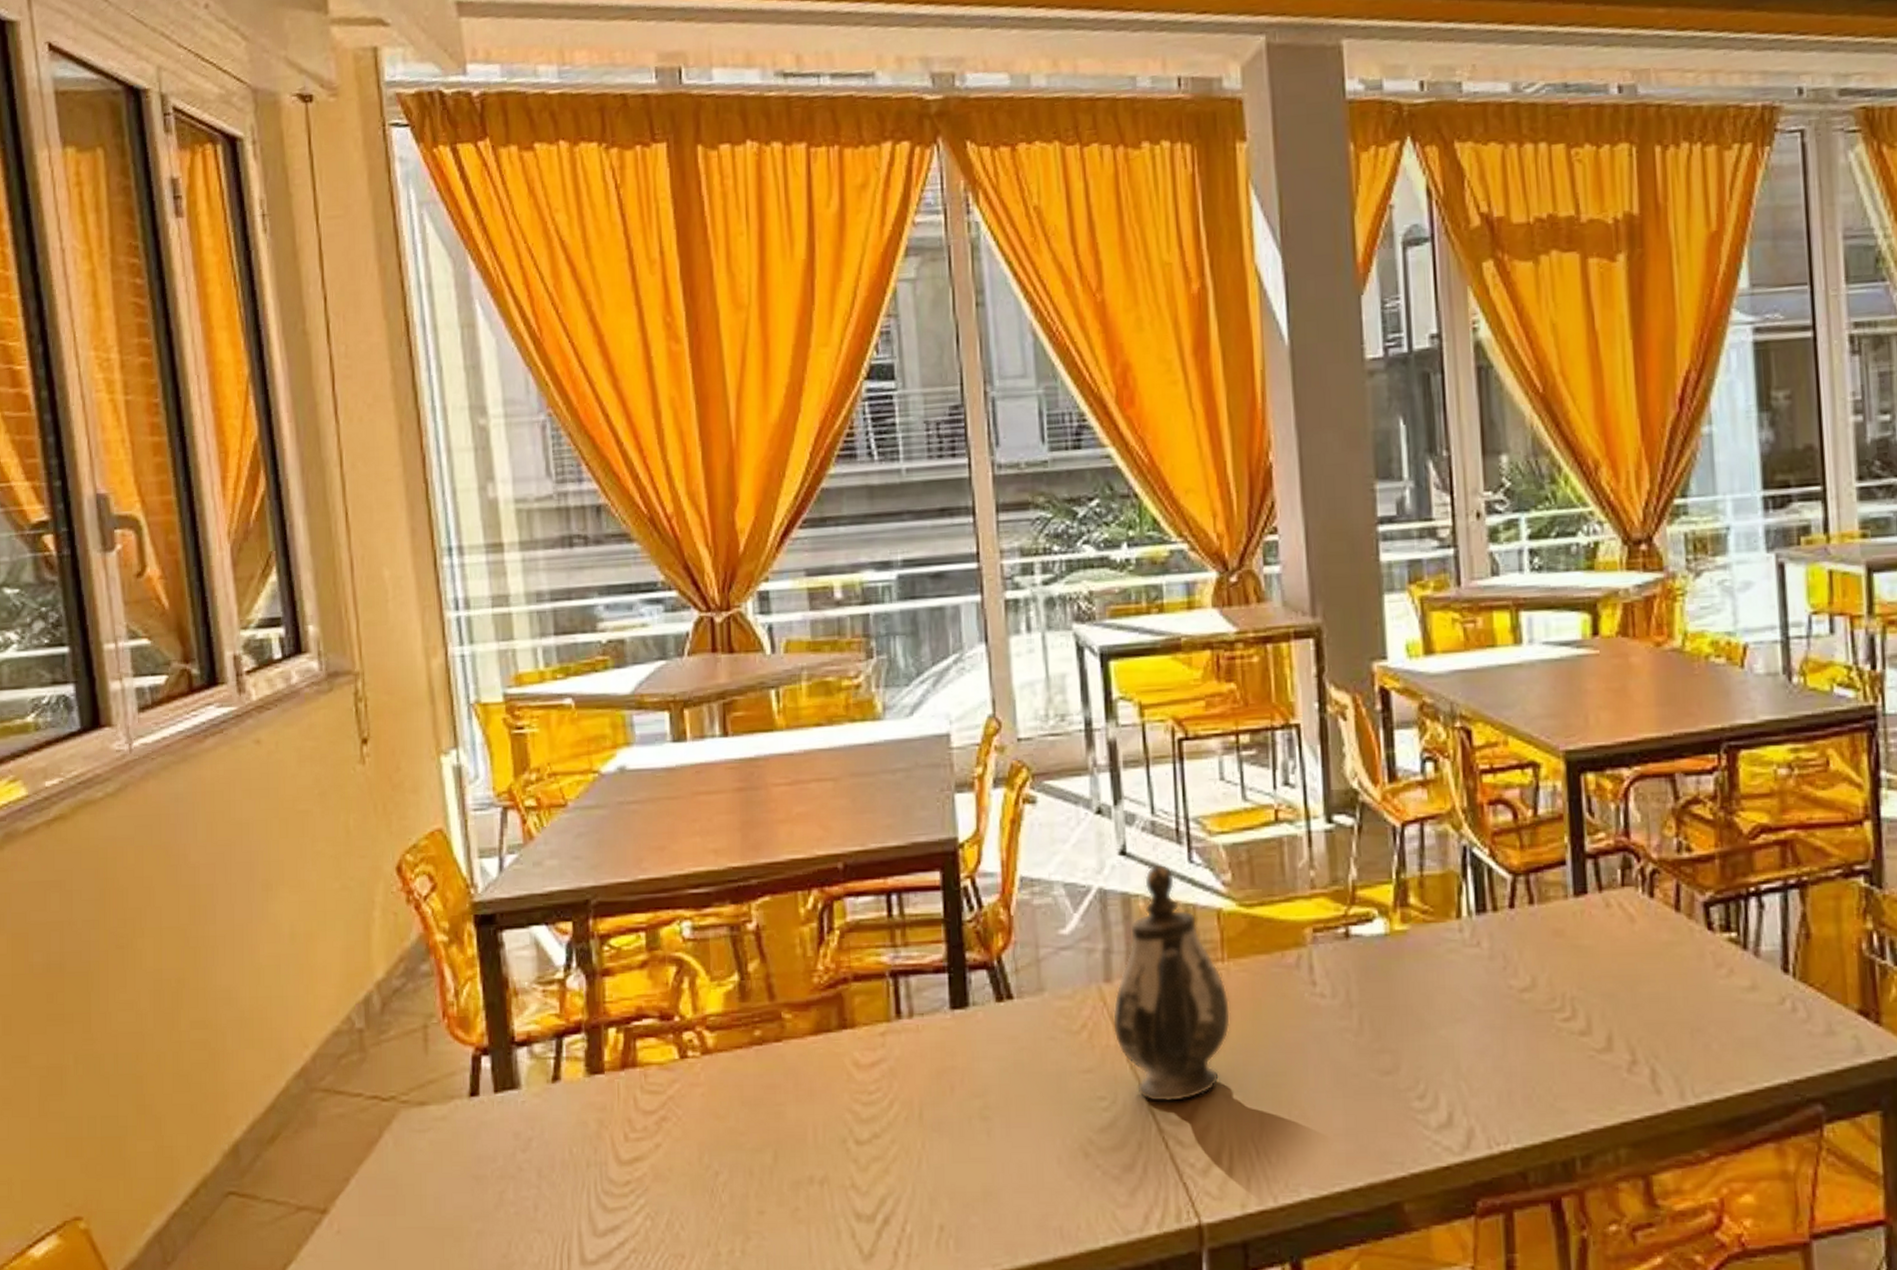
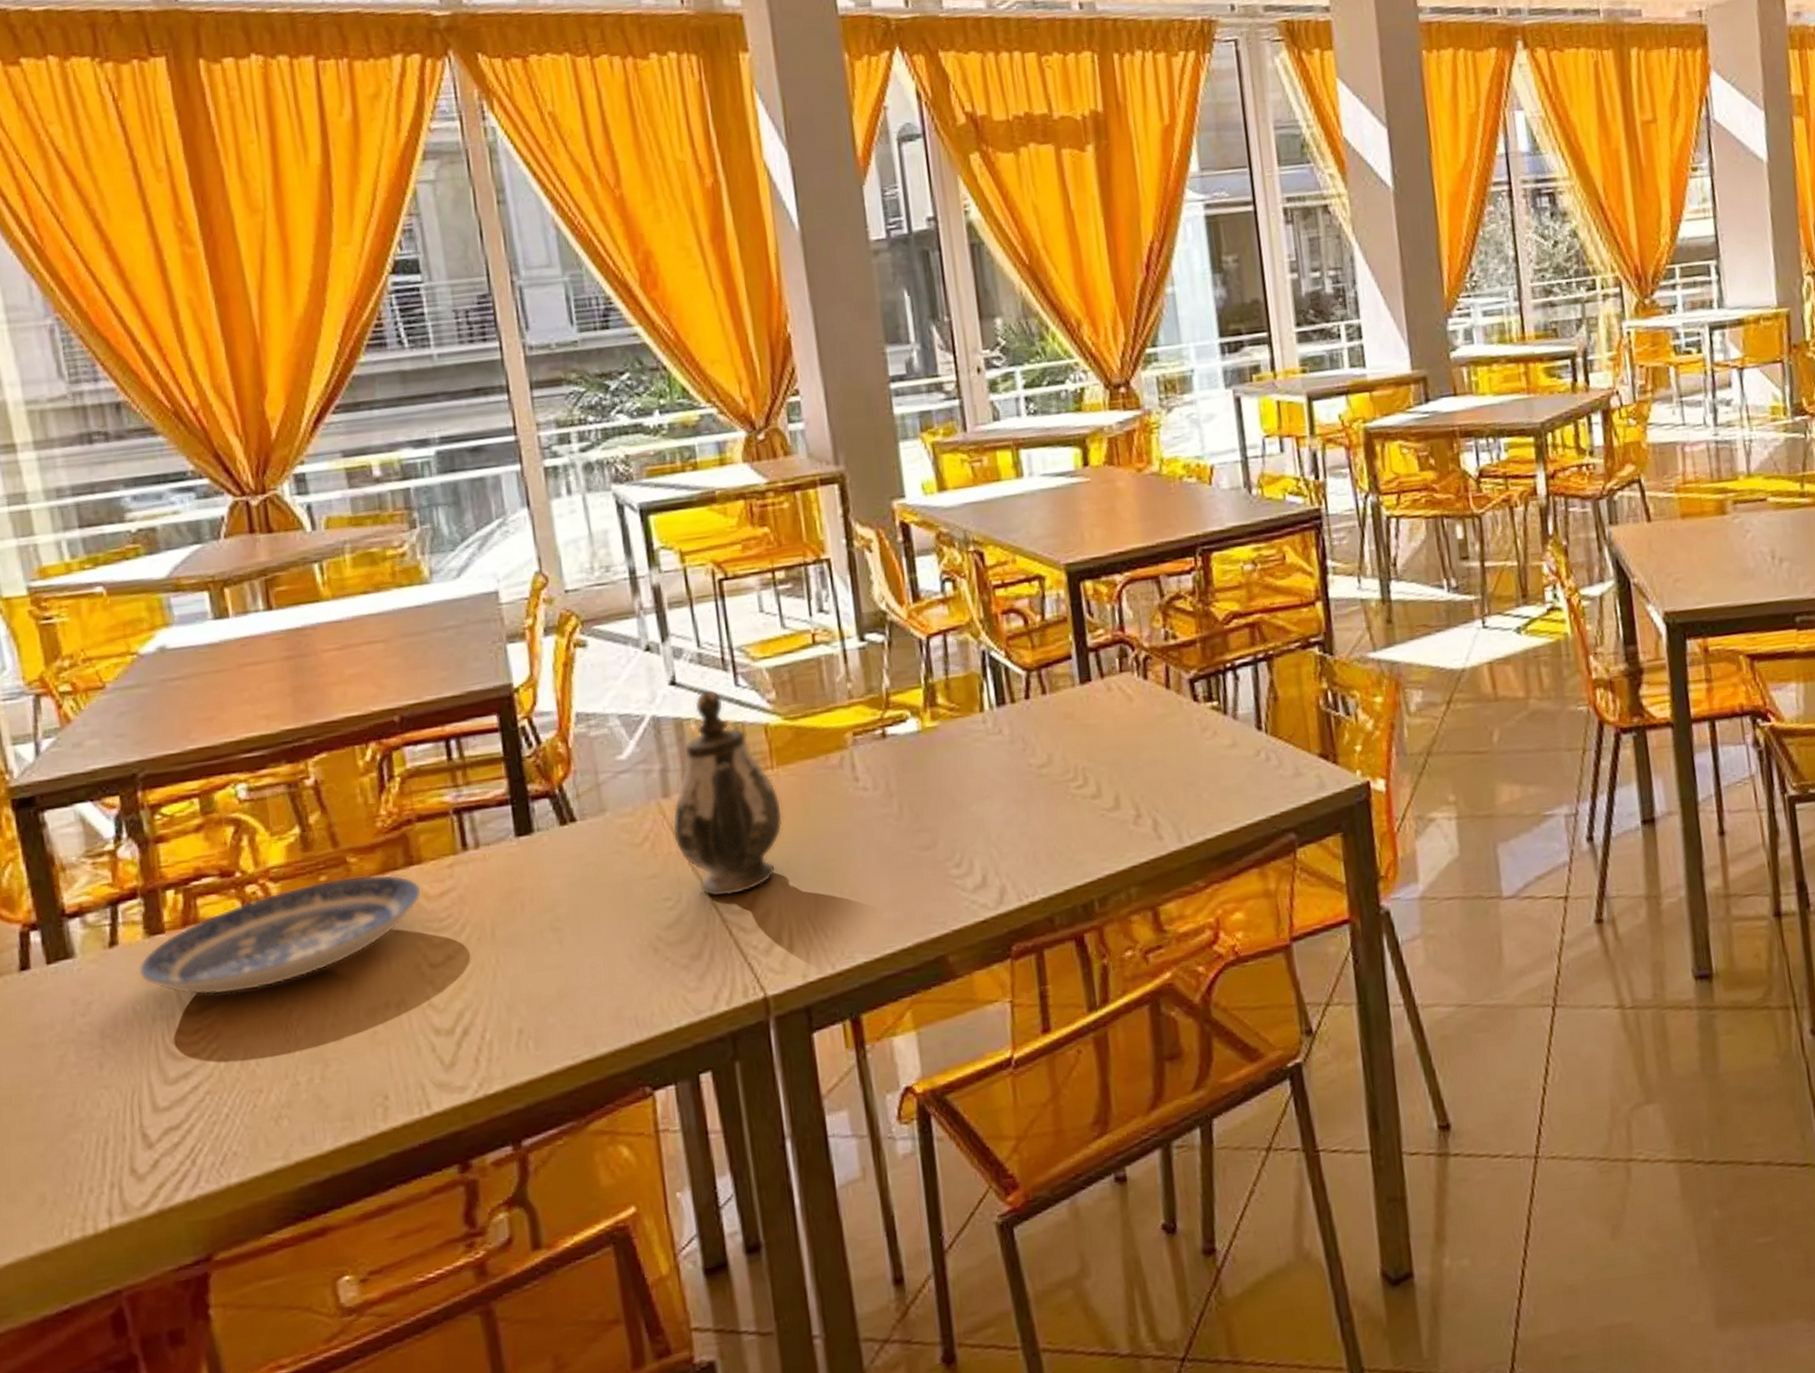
plate: none [576,1034,854,1147] -> present [138,874,423,995]

